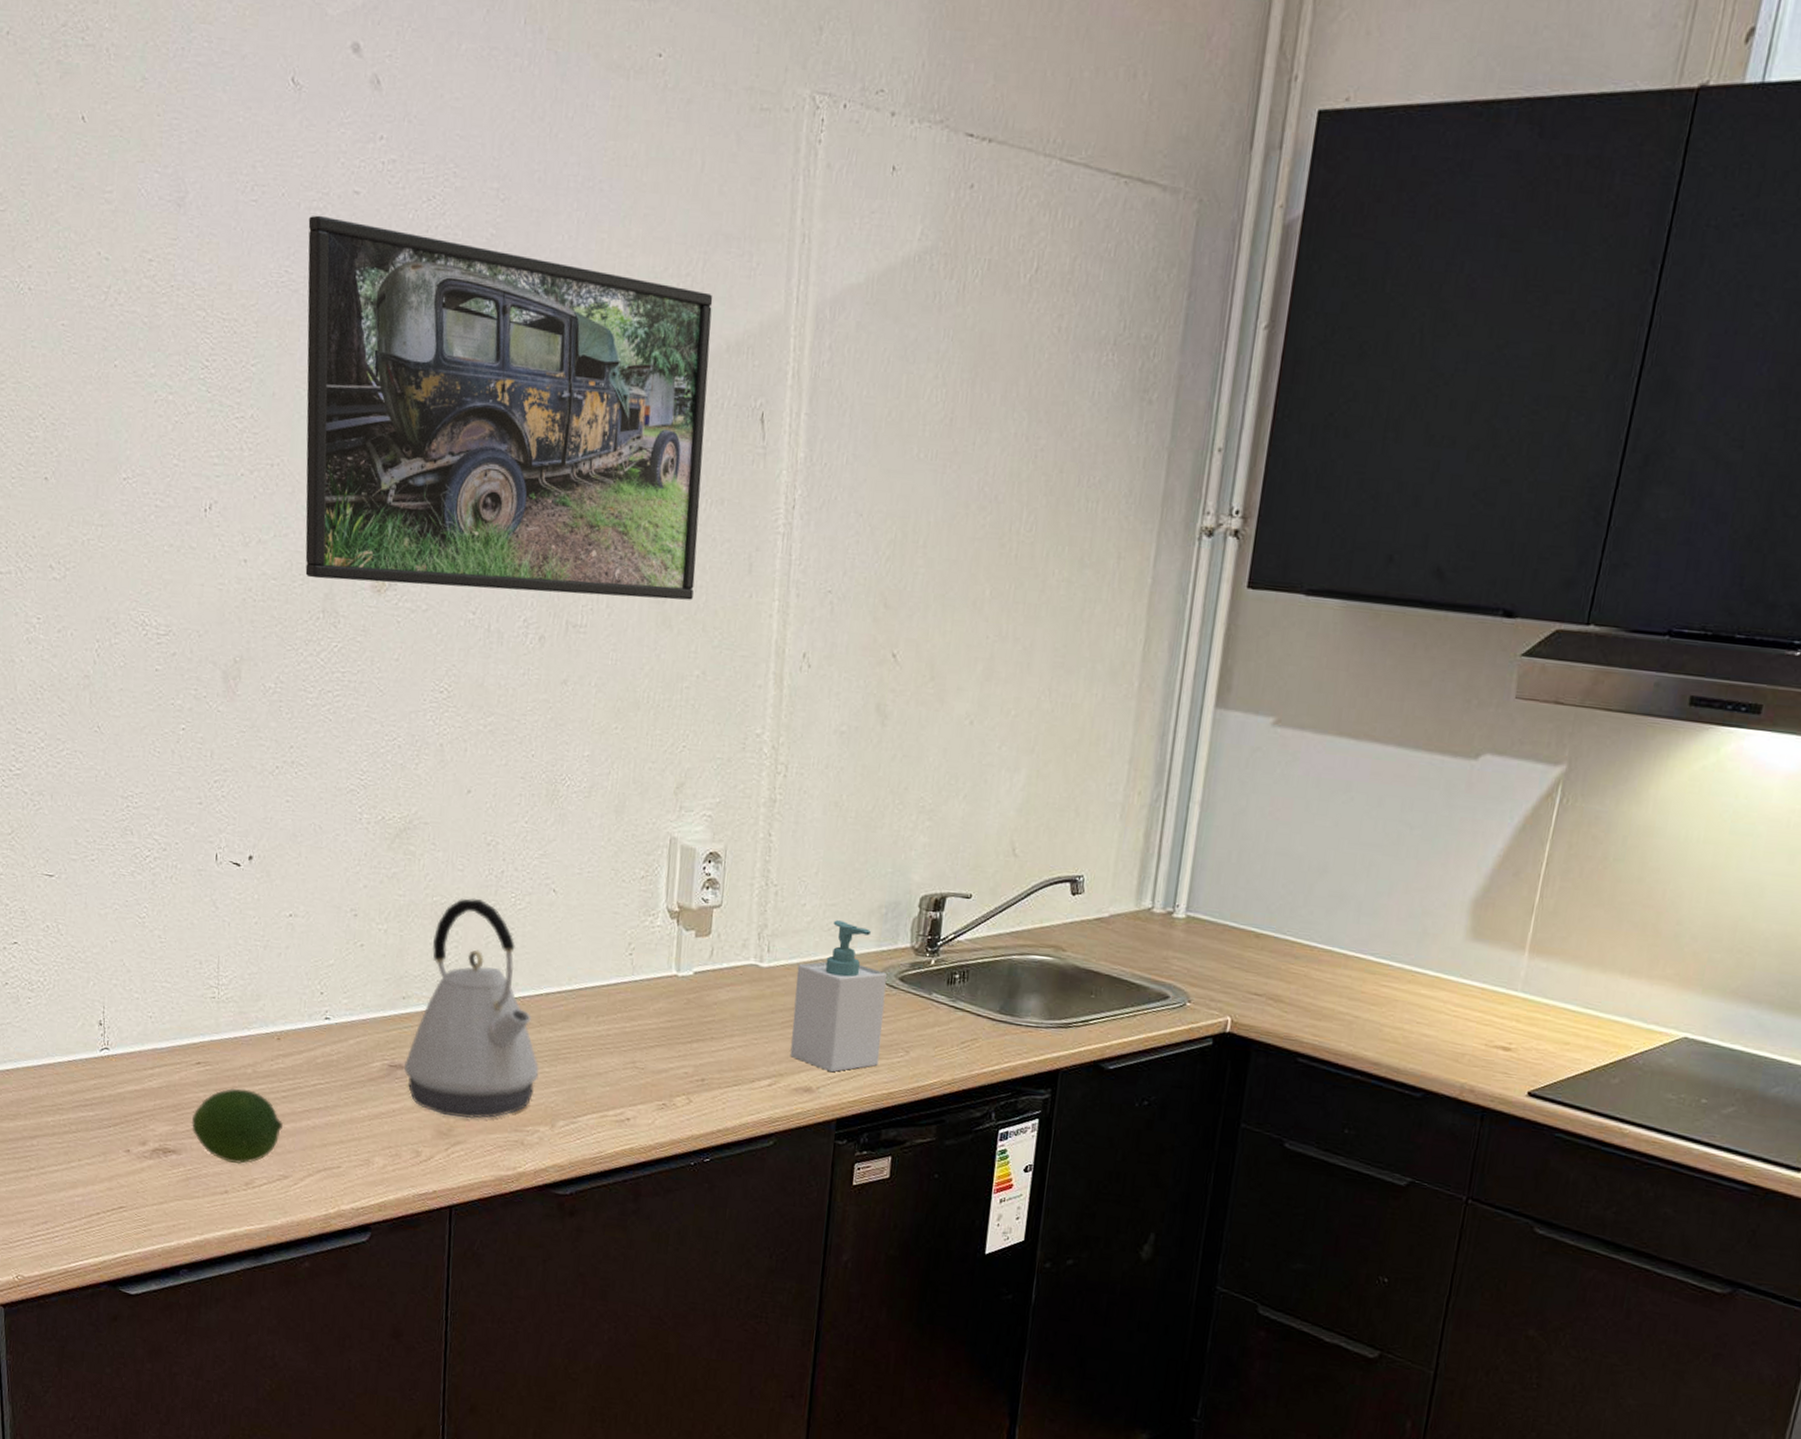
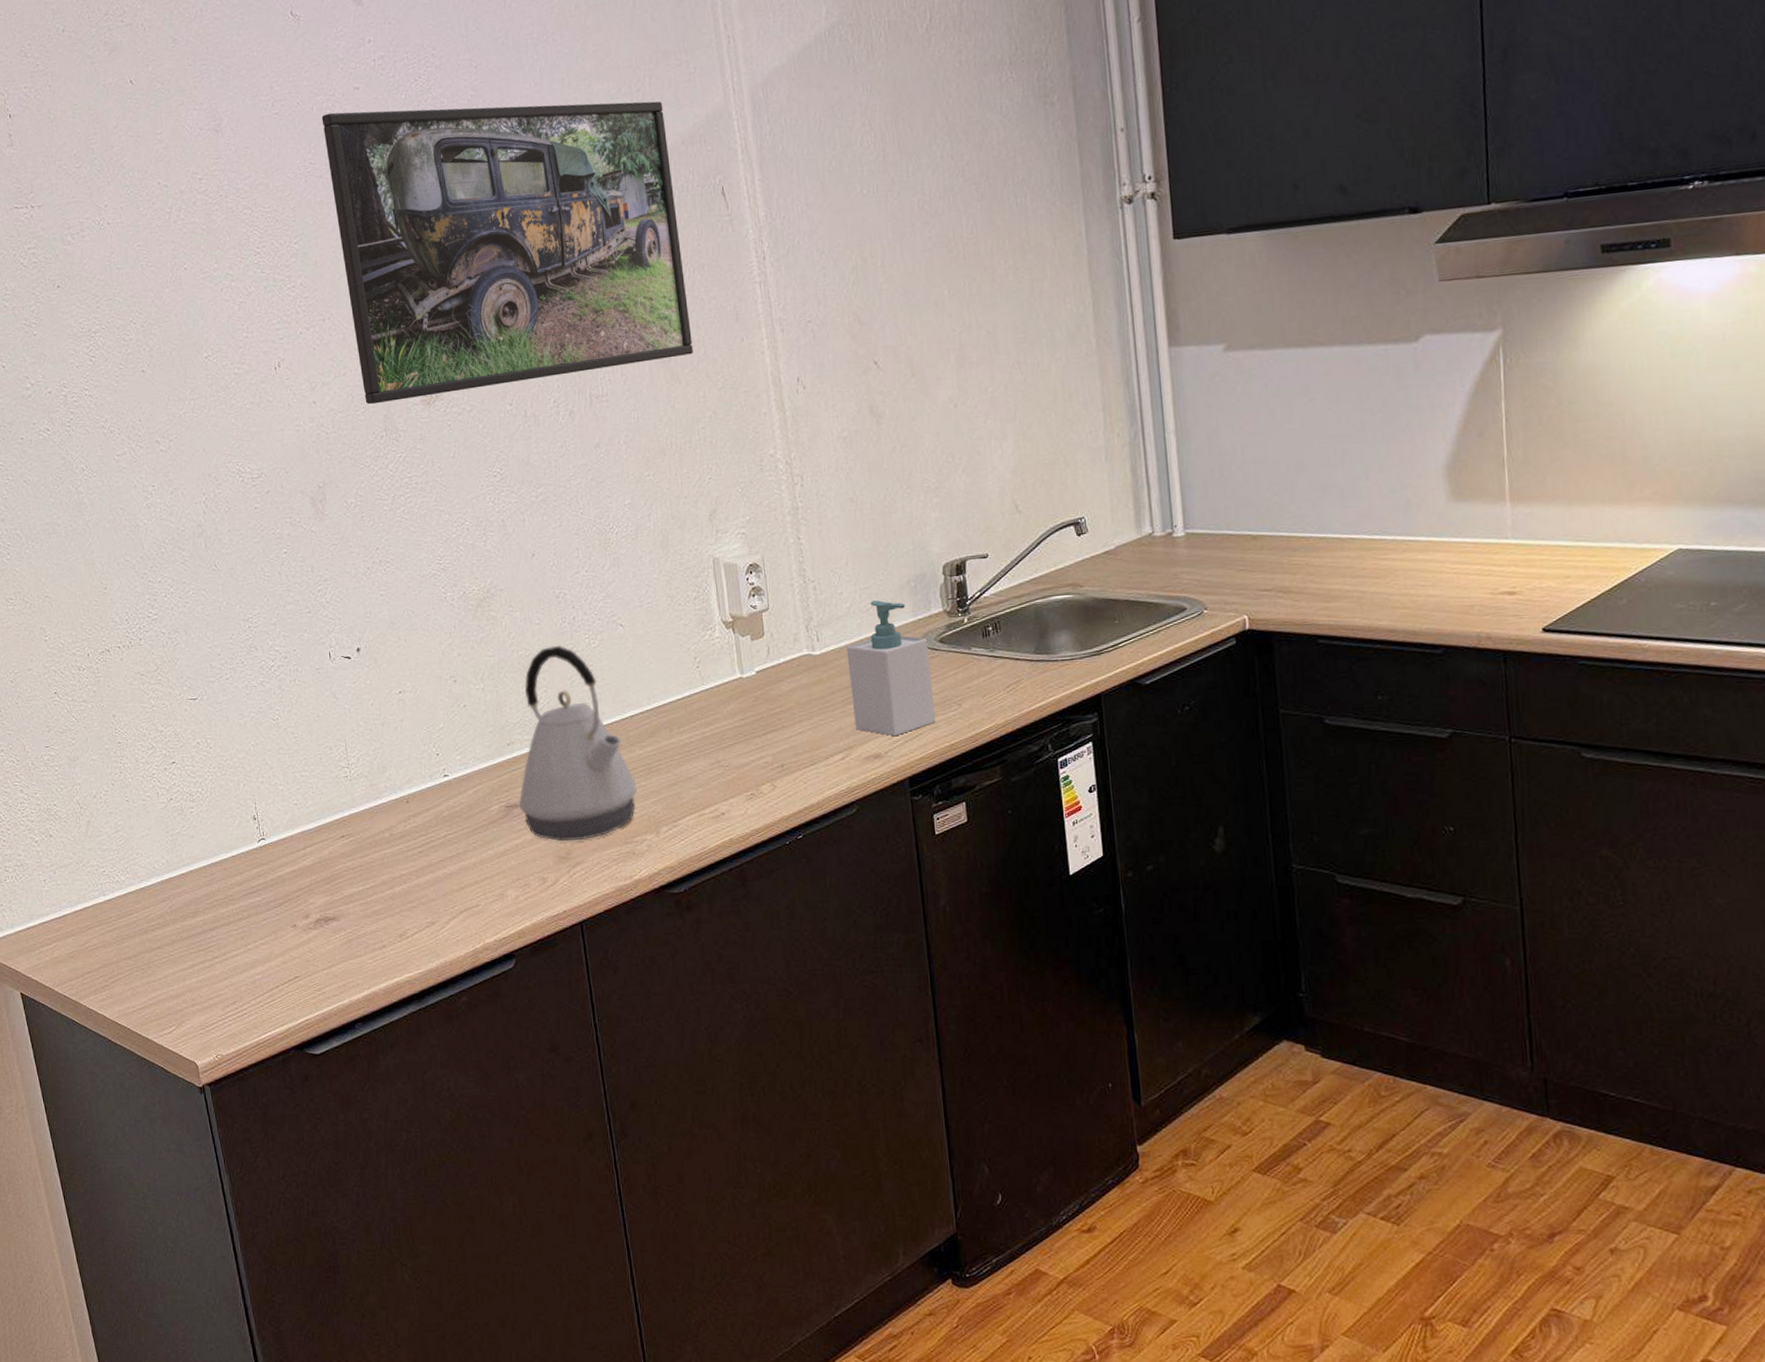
fruit: present [191,1087,284,1165] -> none [344,851,424,920]

